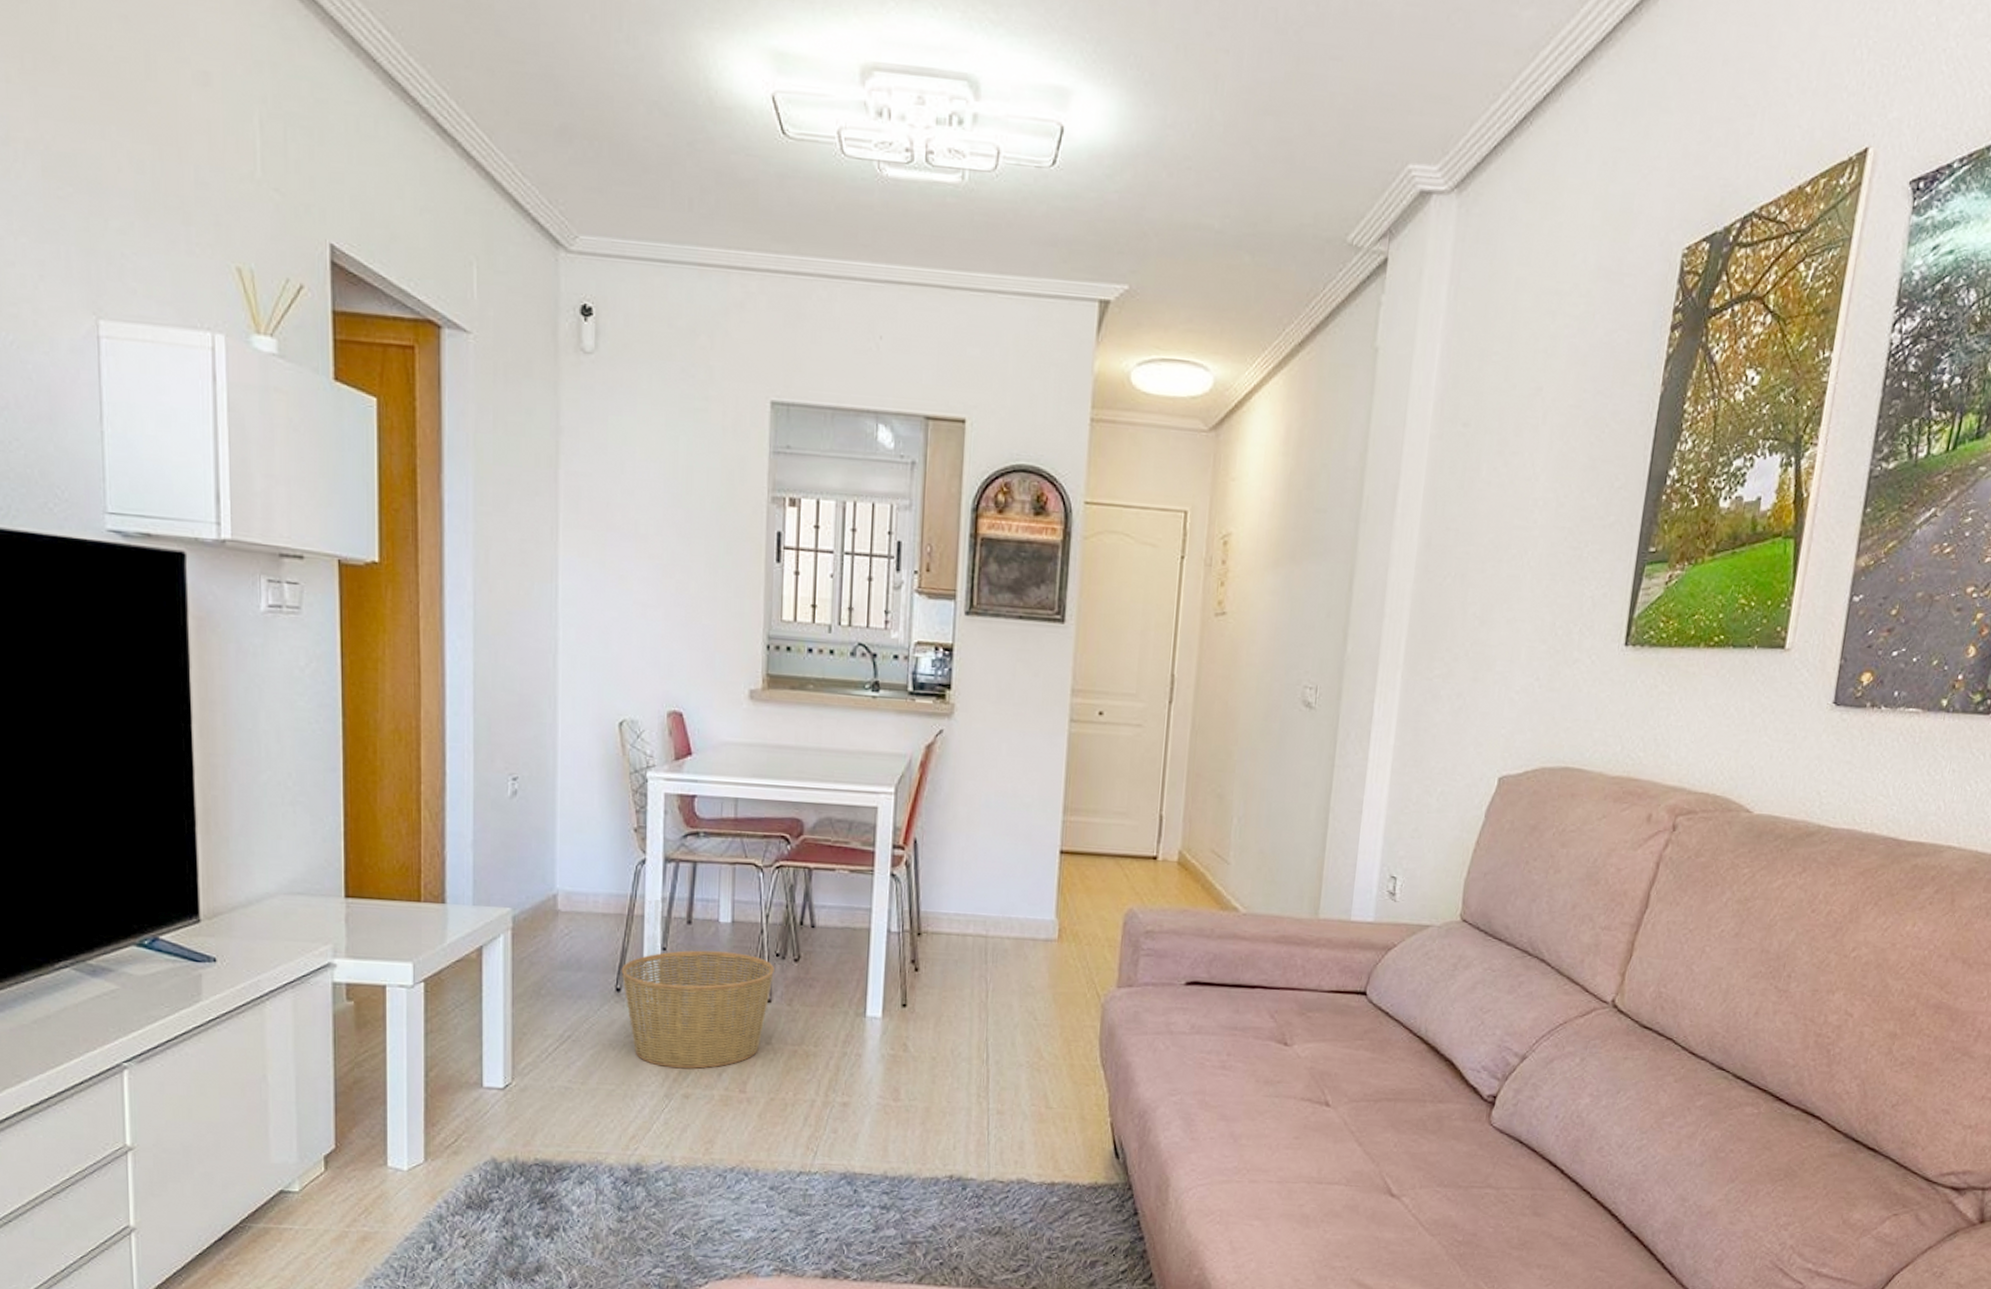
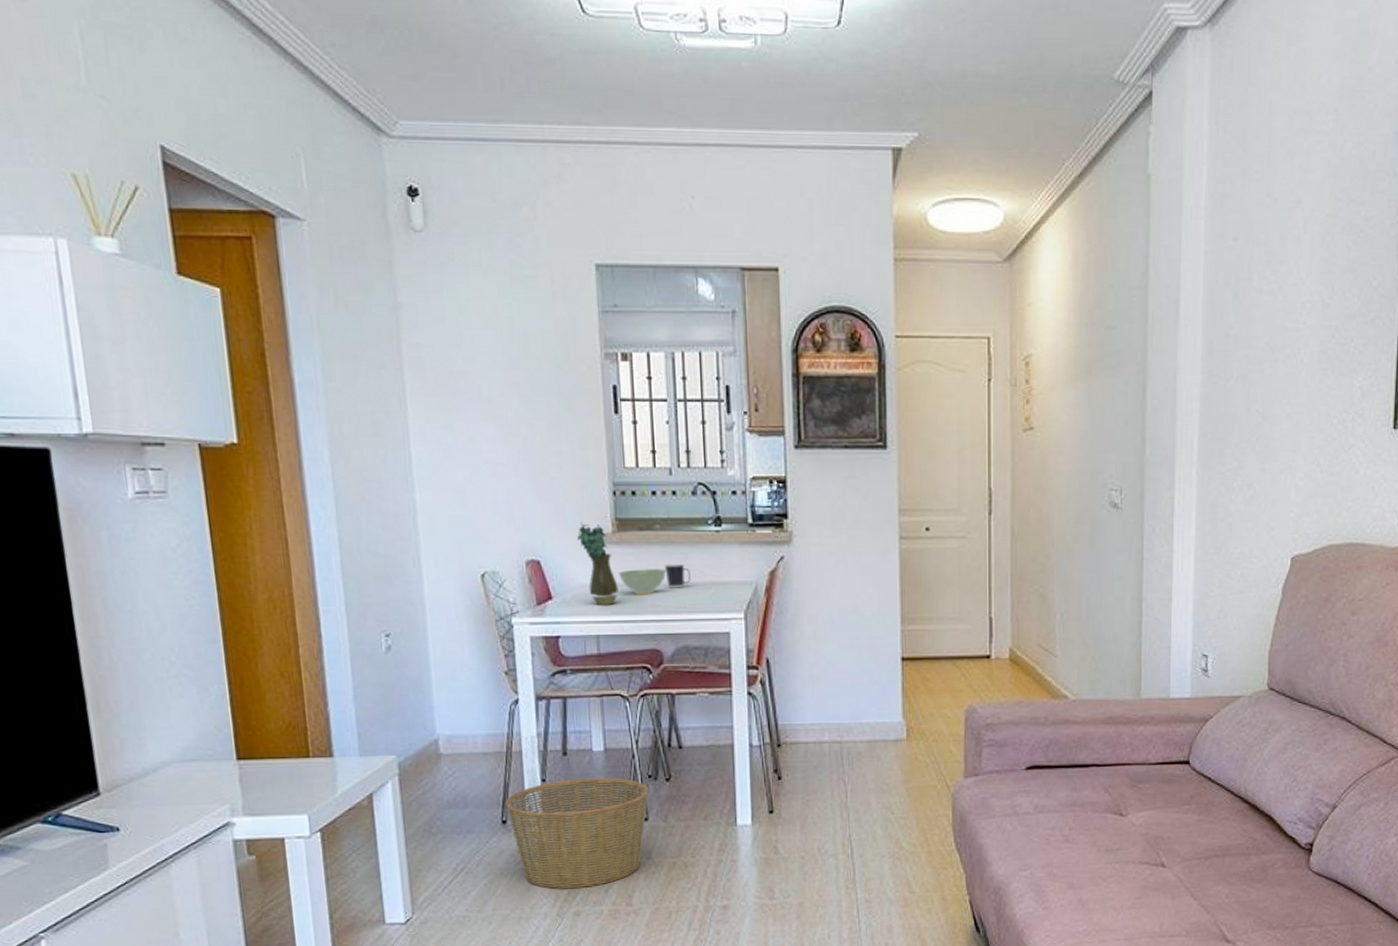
vase: none [725,675,763,767] -> present [577,522,619,606]
bowl: none [765,730,816,760] -> present [619,569,667,595]
mug: none [814,728,841,755] -> present [665,563,691,588]

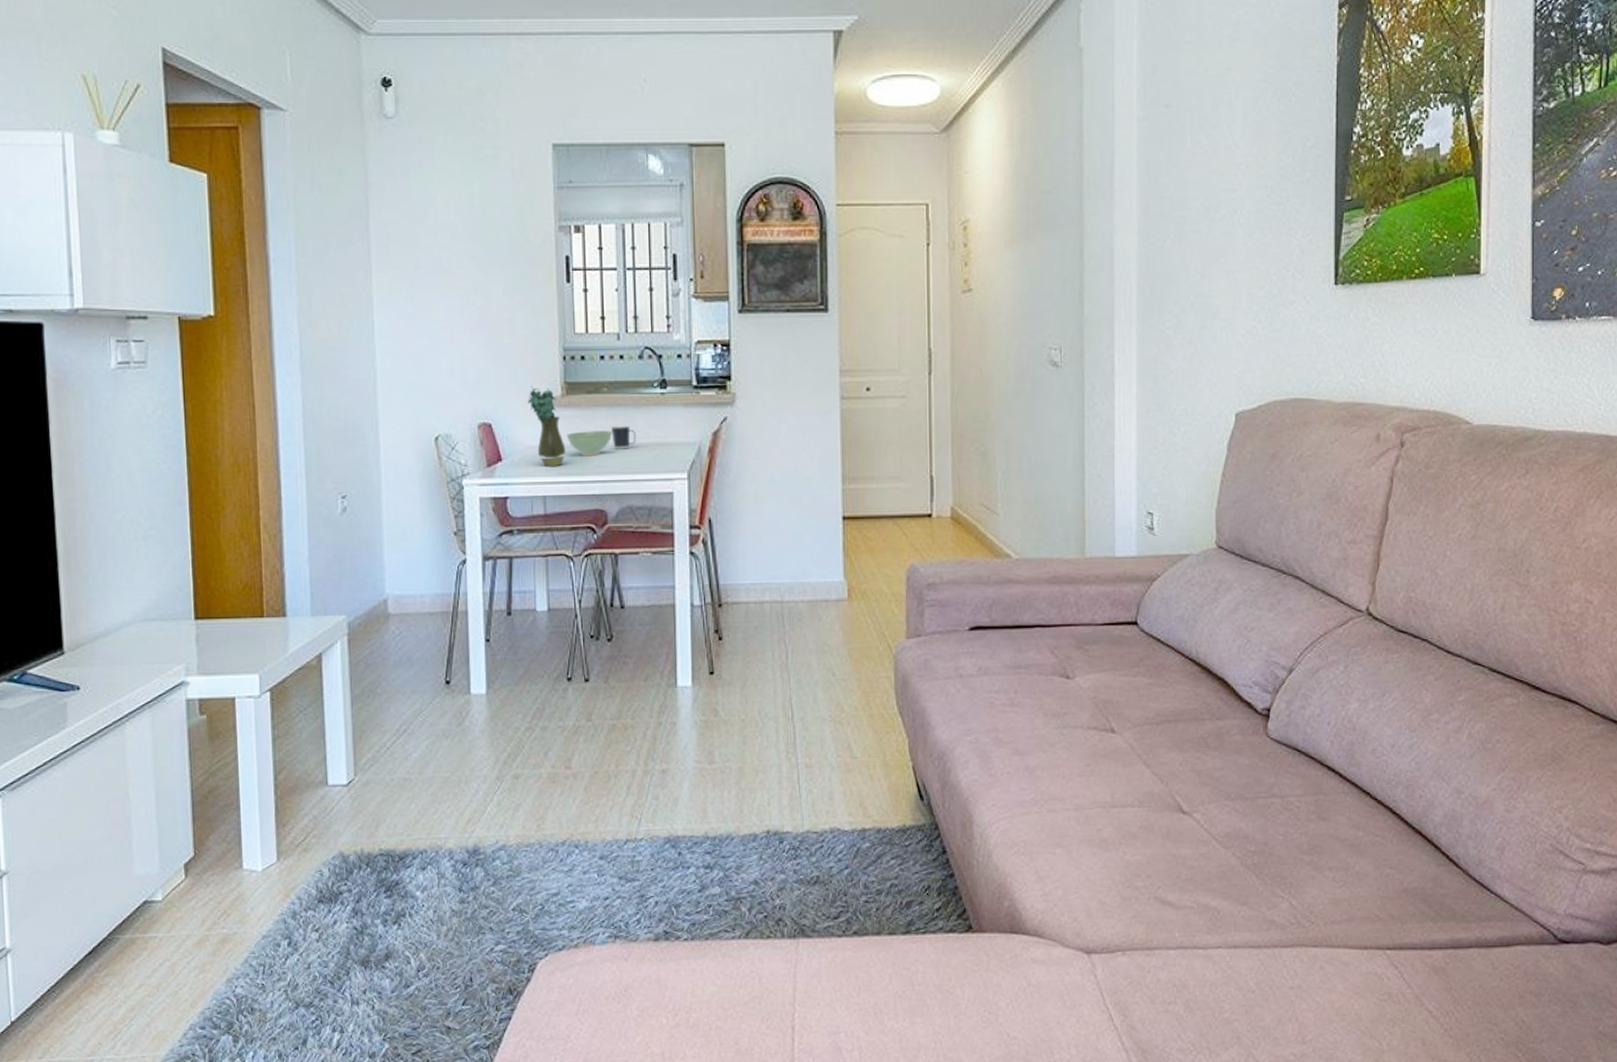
basket: present [505,777,649,889] -> none [449,638,591,751]

